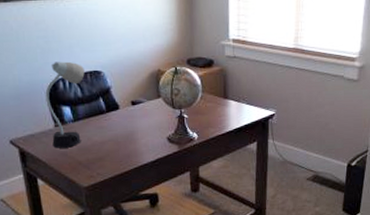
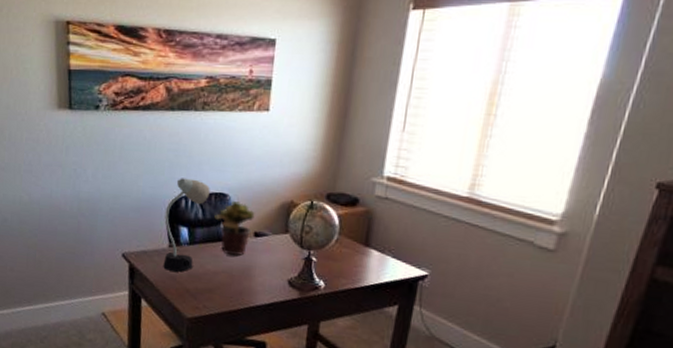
potted plant: none [93,77,129,124] -> present [214,201,255,256]

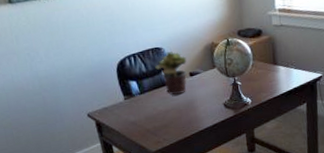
desk lamp: present [163,178,210,272] -> none [114,41,148,119]

